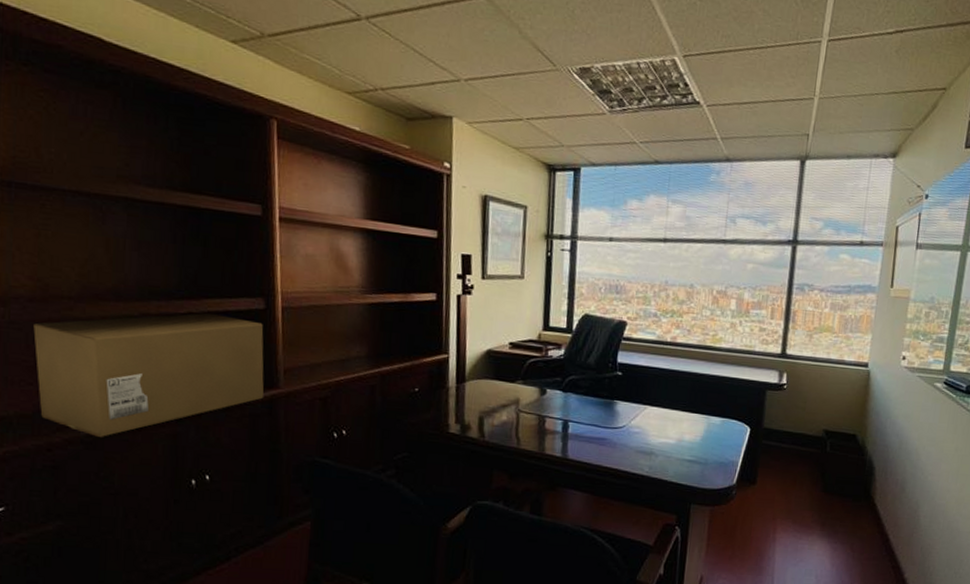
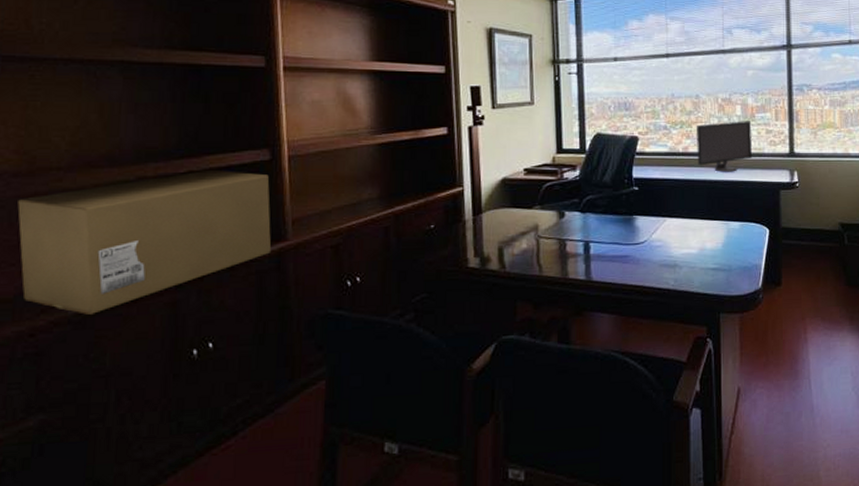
computer monitor: none [685,315,745,367] -> present [696,121,753,172]

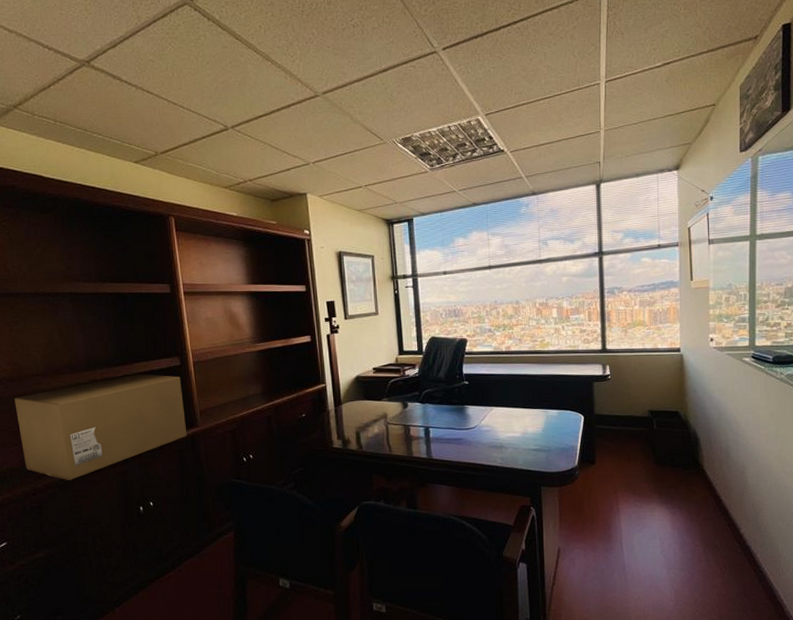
computer monitor: present [696,121,753,172] -> none [516,322,568,368]

